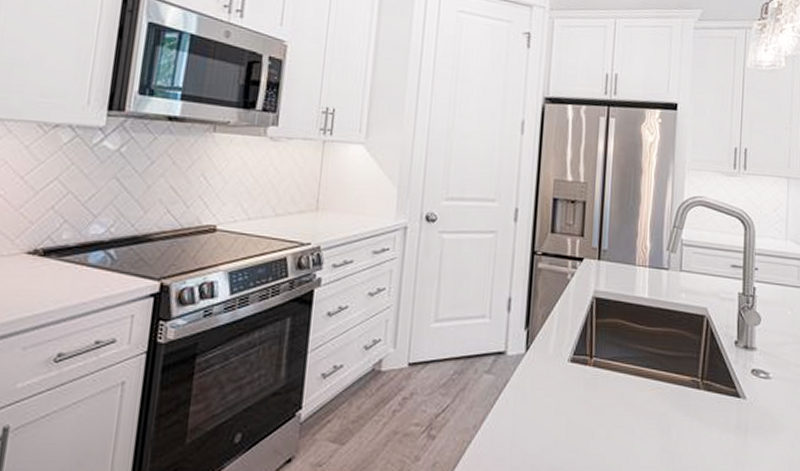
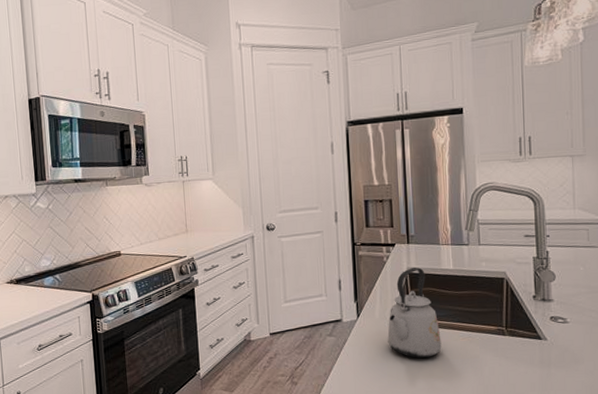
kettle: none [560,291,626,412] -> present [387,267,442,358]

